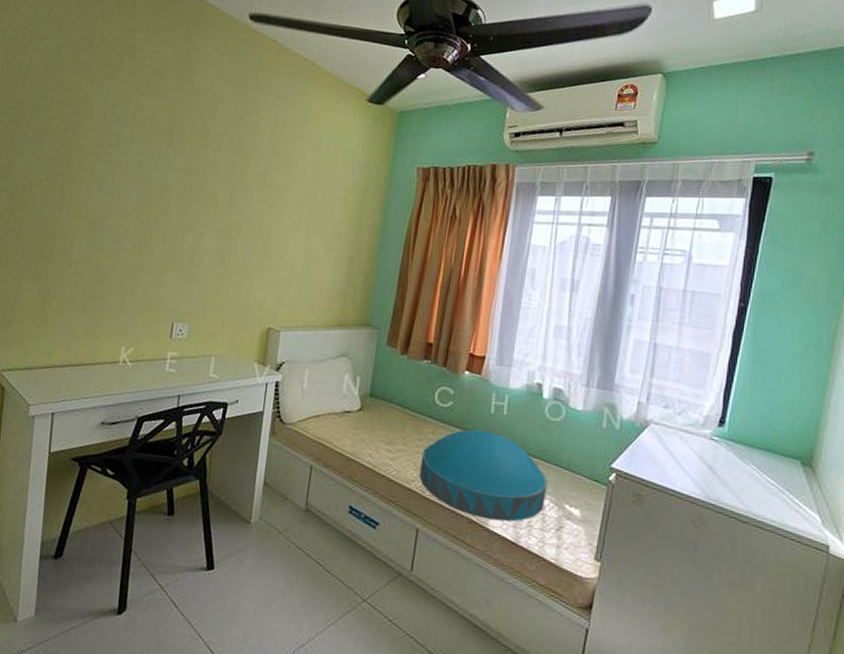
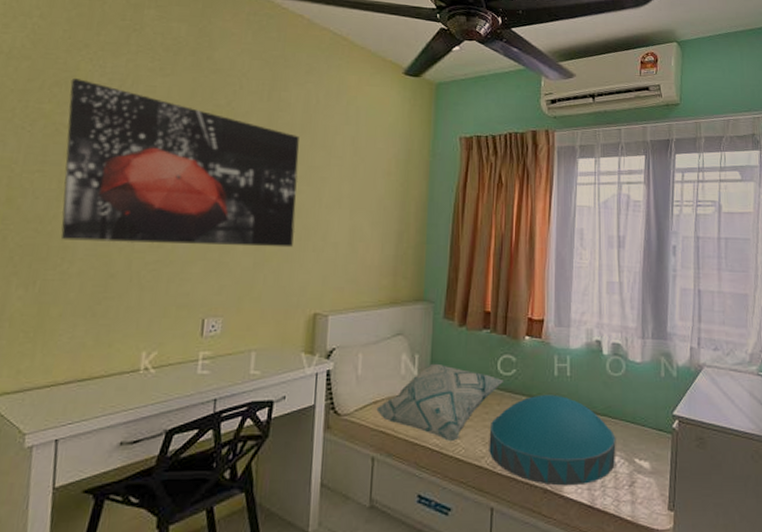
wall art: none [61,97,265,265] -> present [60,78,299,248]
decorative pillow: none [317,386,441,462] -> present [376,363,504,441]

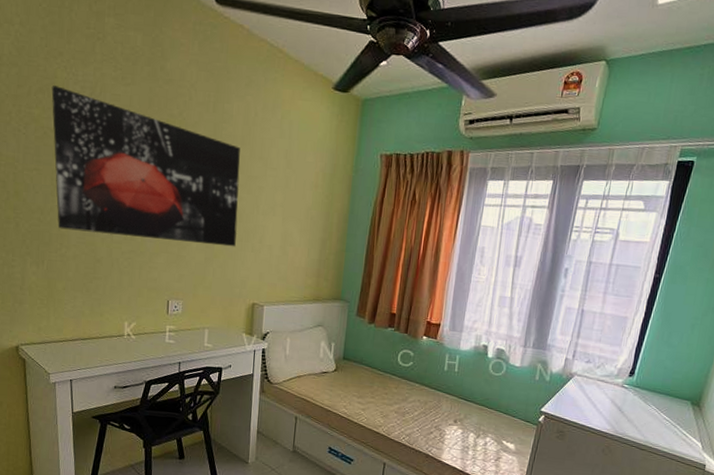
decorative pillow: present [376,363,504,441] -> none [300,351,403,412]
cushion: present [489,394,616,486] -> none [385,384,490,455]

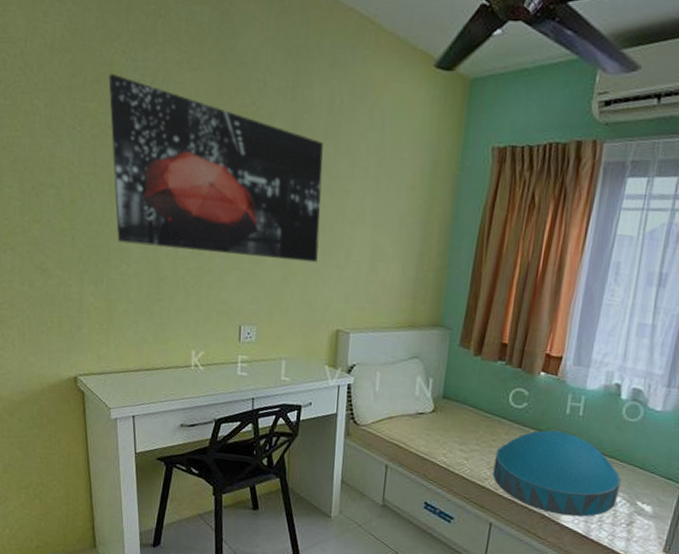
cushion: none [385,384,490,455] -> present [493,430,621,517]

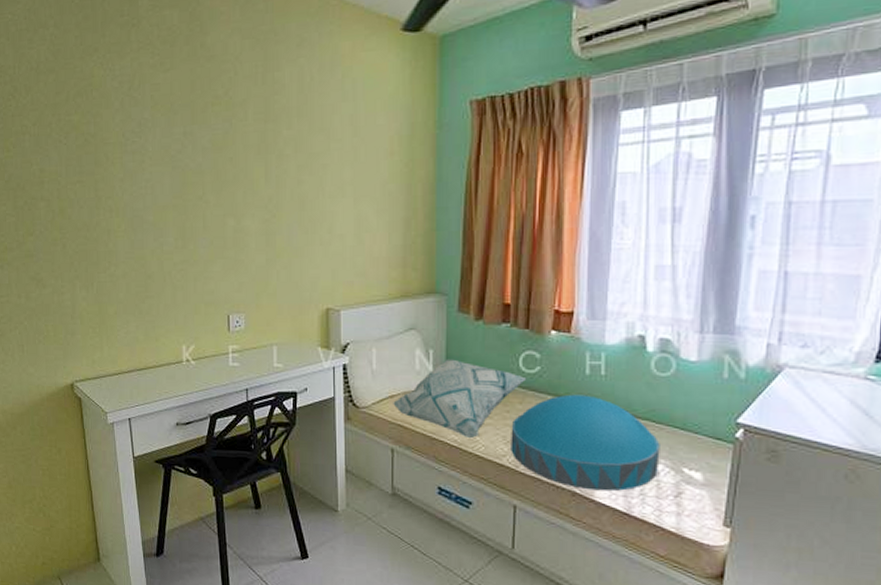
wall art: present [108,74,323,263] -> none [89,85,301,245]
decorative pillow: none [391,388,515,461] -> present [393,359,527,438]

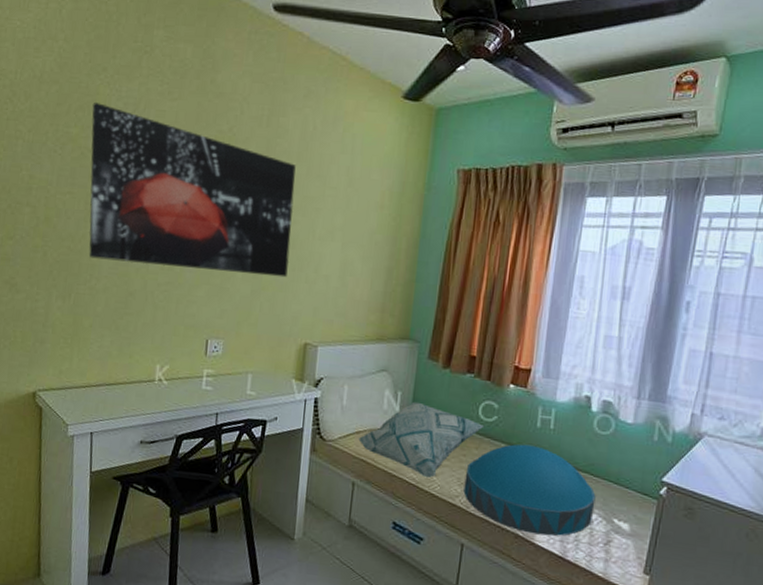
wall art: none [89,85,301,245] -> present [89,103,296,278]

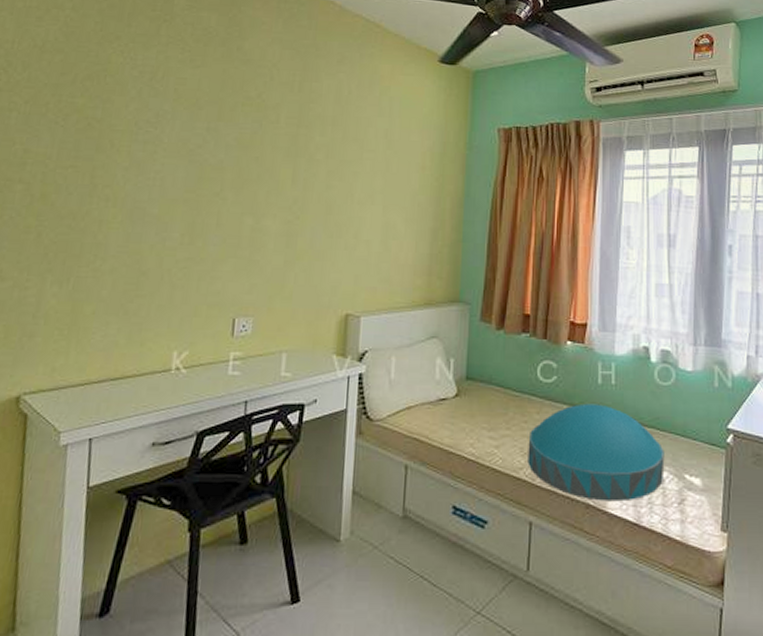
wall art: present [89,103,296,278] -> none [93,72,331,245]
decorative pillow: present [358,401,485,478] -> none [410,368,544,450]

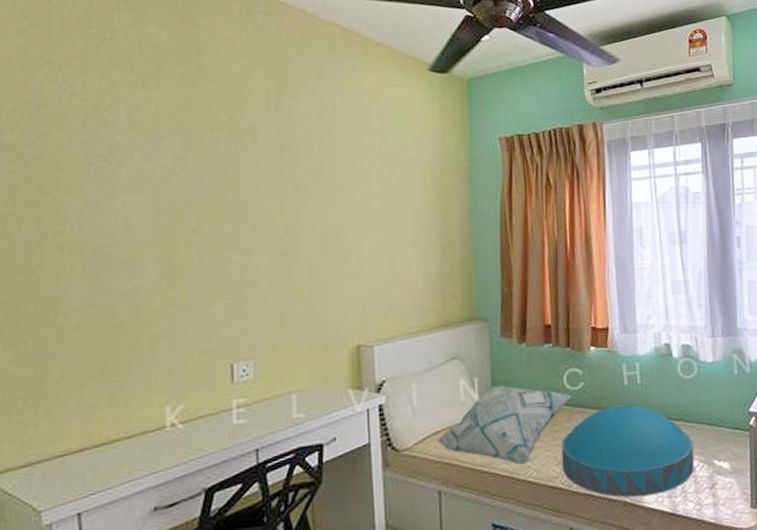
decorative pillow: none [410,368,544,450] -> present [438,384,572,465]

